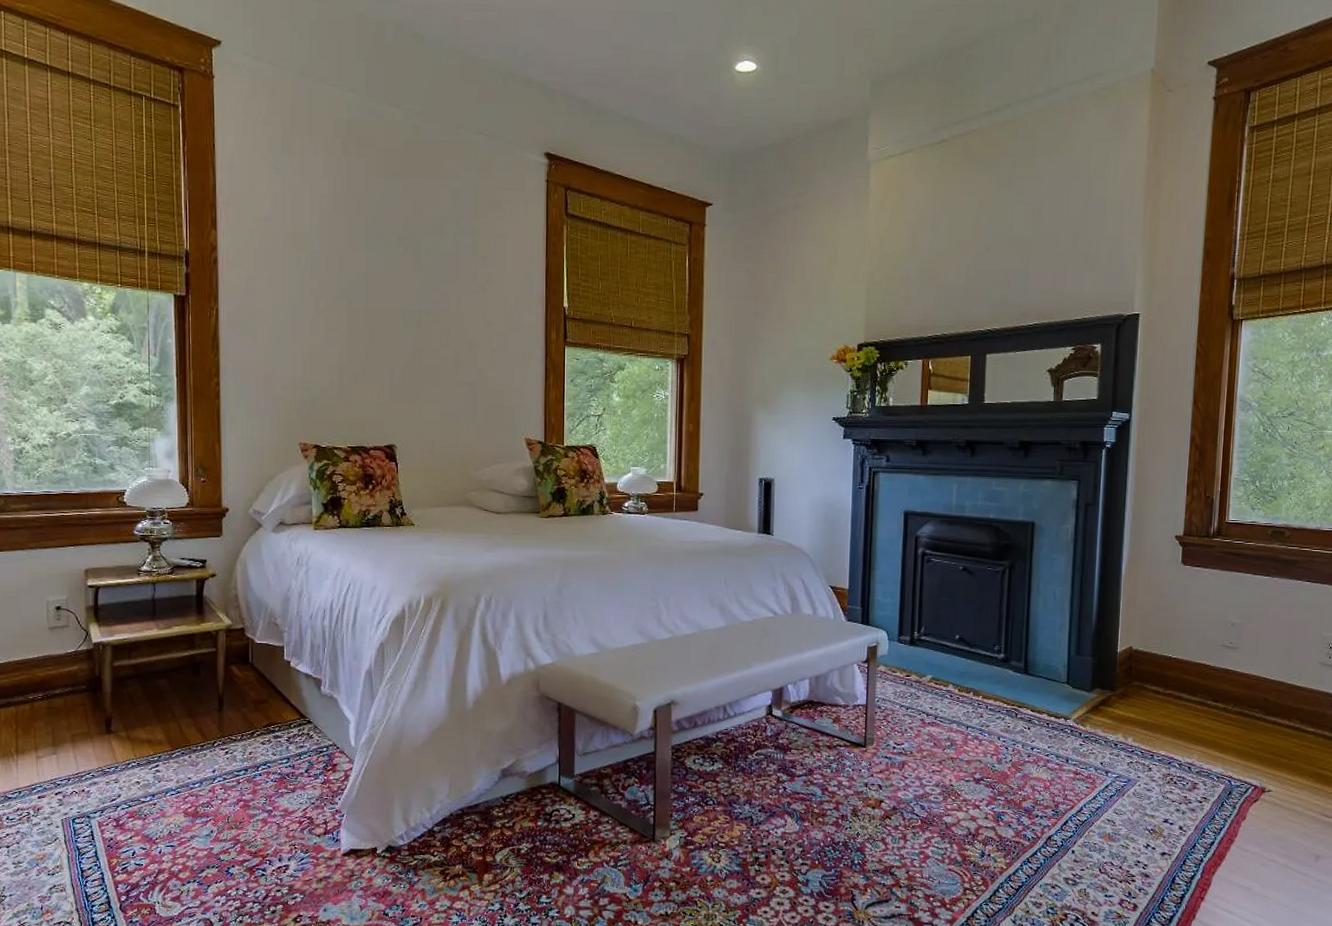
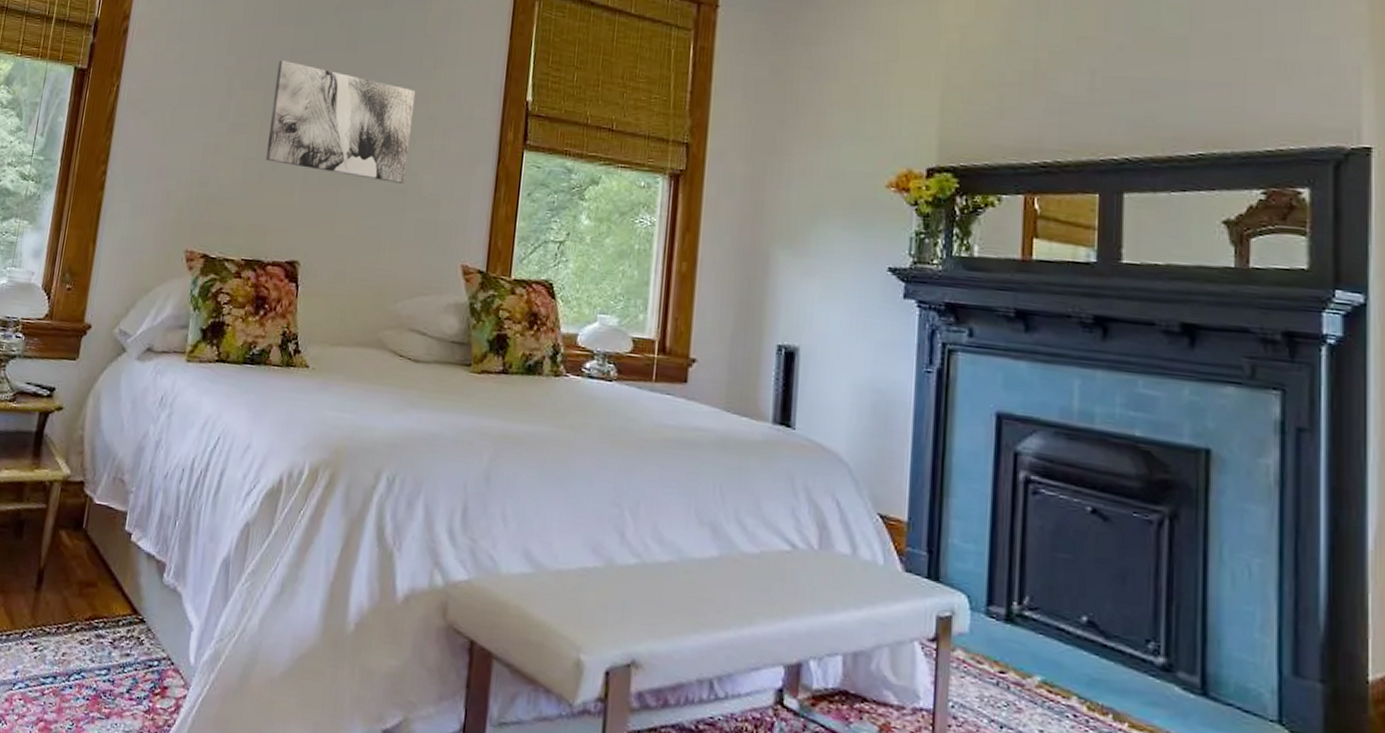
wall art: none [356,282,475,378] -> present [266,60,415,184]

